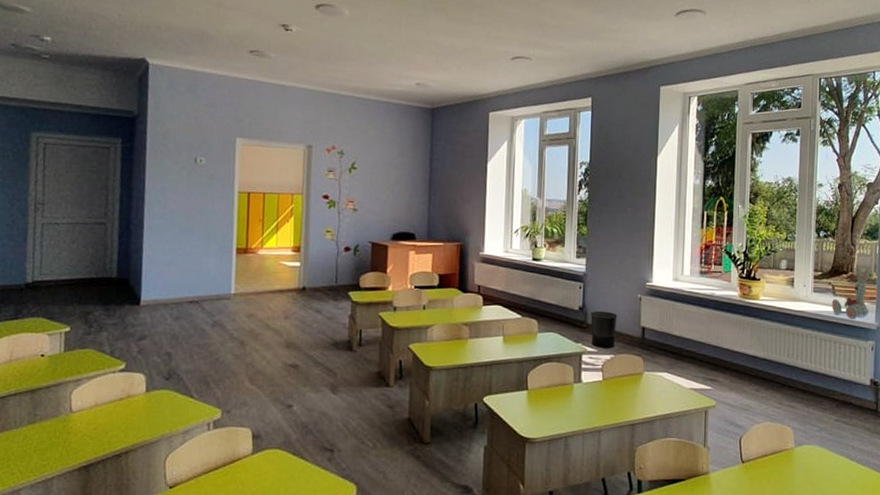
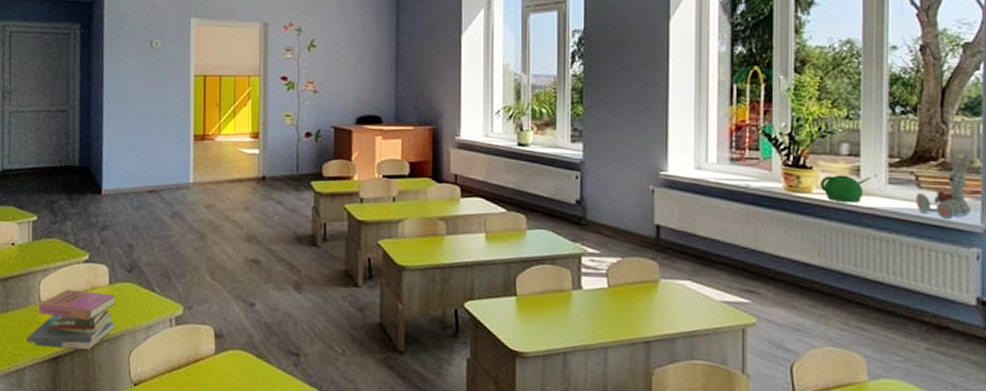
books: none [55,398,153,456] -> present [27,289,116,350]
waste bin: present [590,310,617,348] -> none [591,205,624,250]
watering can: none [766,285,801,308] -> present [821,175,871,204]

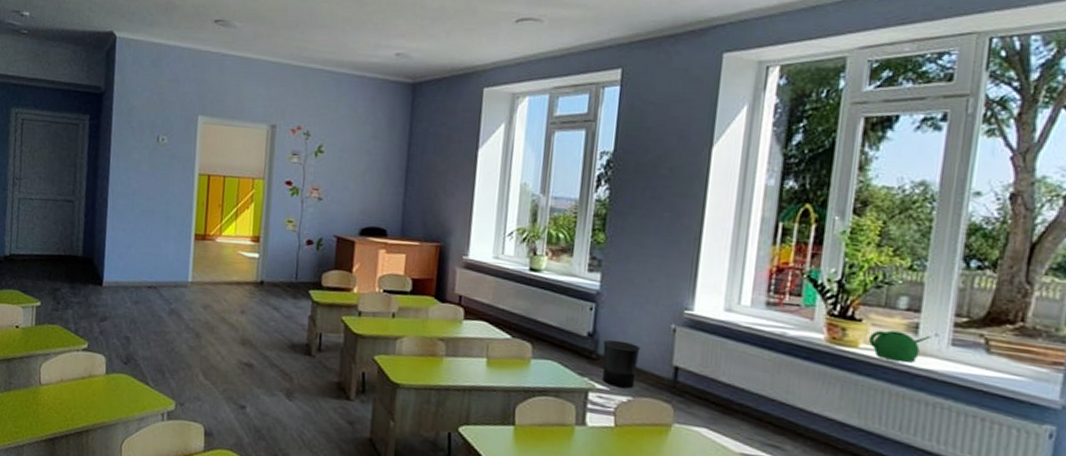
books: present [27,289,116,350] -> none [26,374,111,434]
waste bin: none [591,205,624,250] -> present [602,339,640,389]
stuffed toy: present [915,151,971,219] -> none [981,314,1057,391]

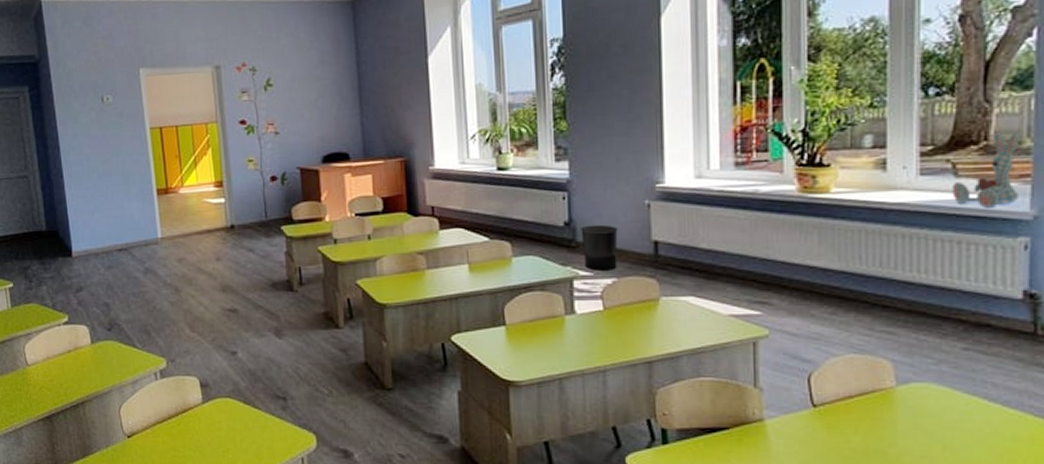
watering can: present [869,330,931,363] -> none [840,169,899,201]
stuffed toy: none [981,314,1057,391] -> present [952,131,1020,208]

